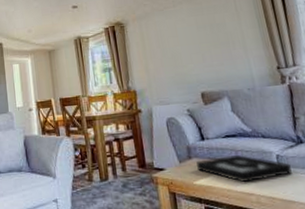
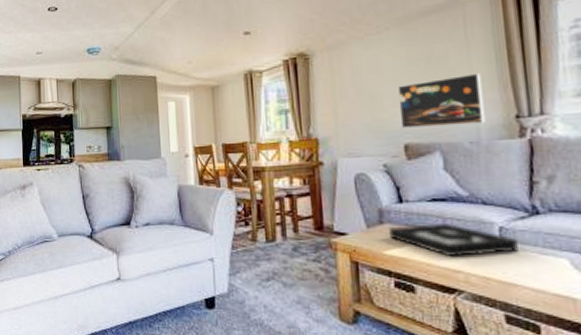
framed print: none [191,35,257,80] -> present [397,73,486,128]

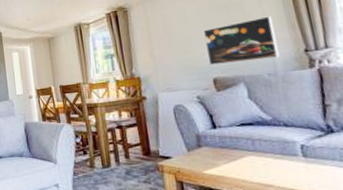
decorative tray: present [389,224,518,258] -> none [207,144,319,174]

